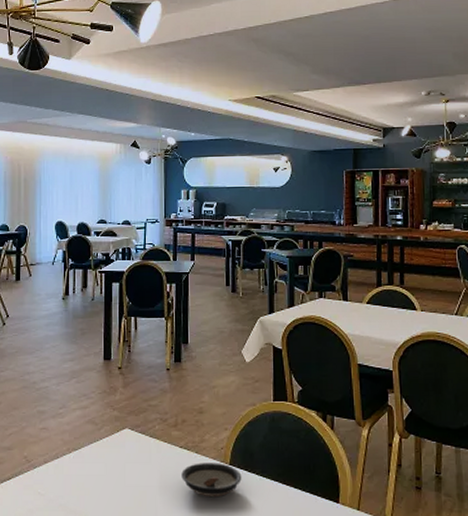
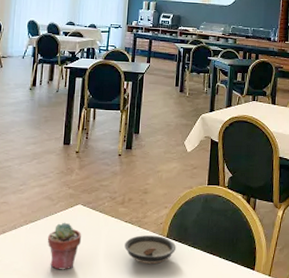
potted succulent: none [93,449,132,505] -> present [47,222,82,270]

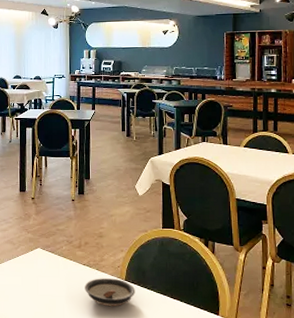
potted succulent: present [47,222,82,270] -> none [12,265,44,310]

